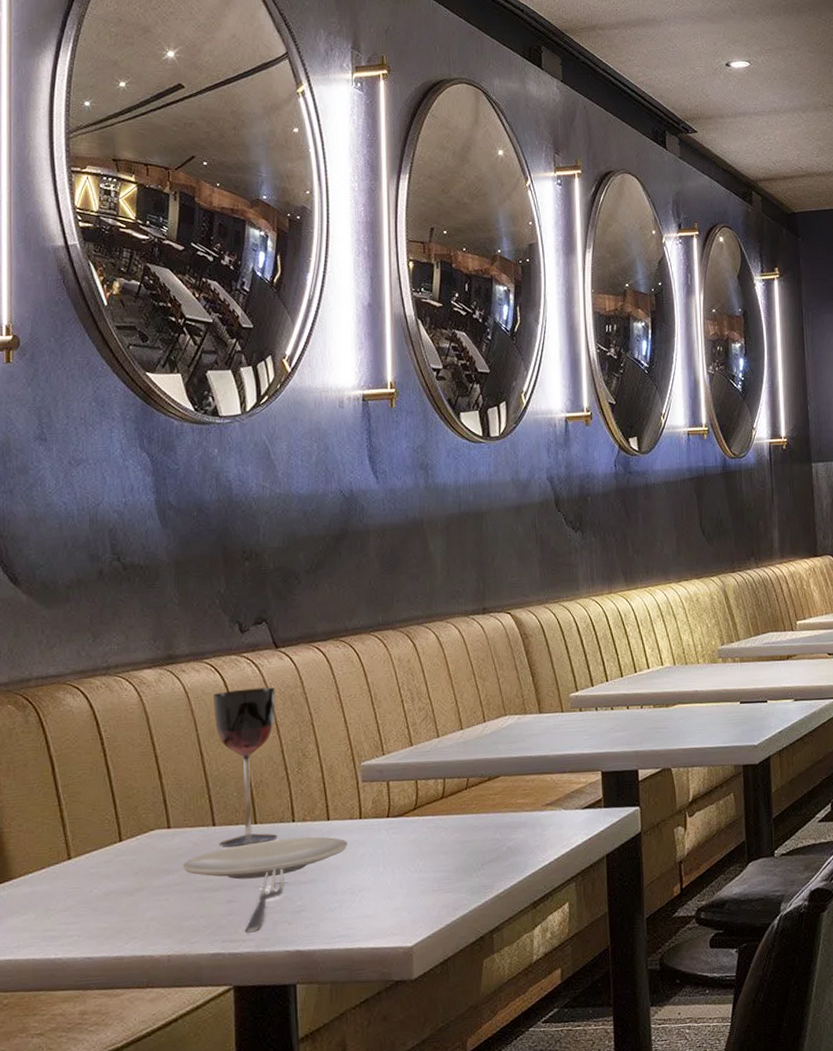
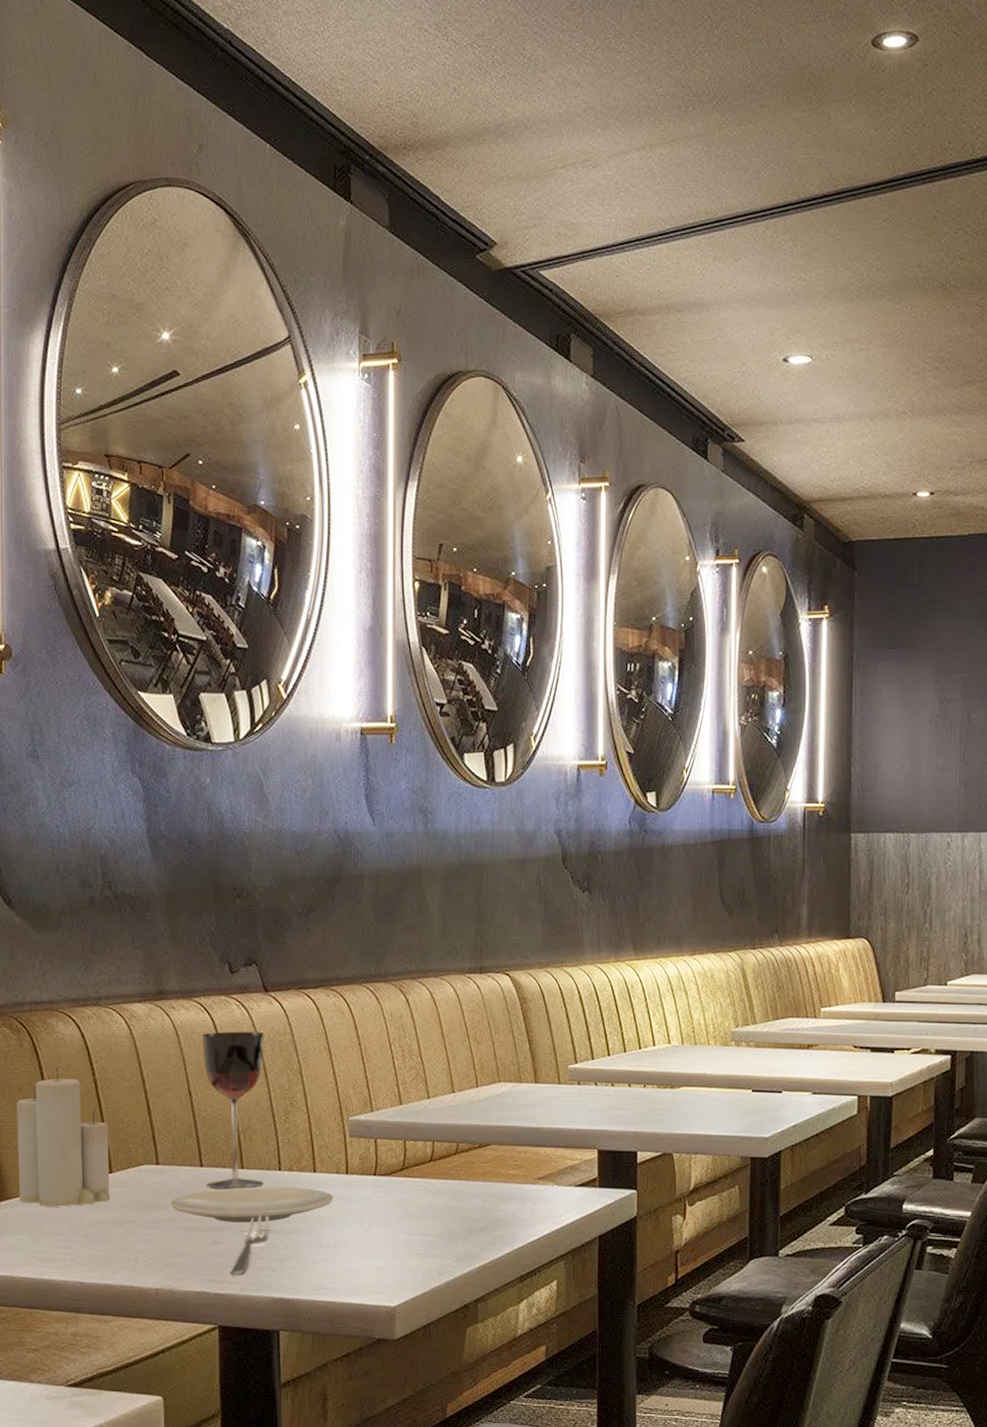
candle: none [22,738,120,883] -> present [17,1066,110,1207]

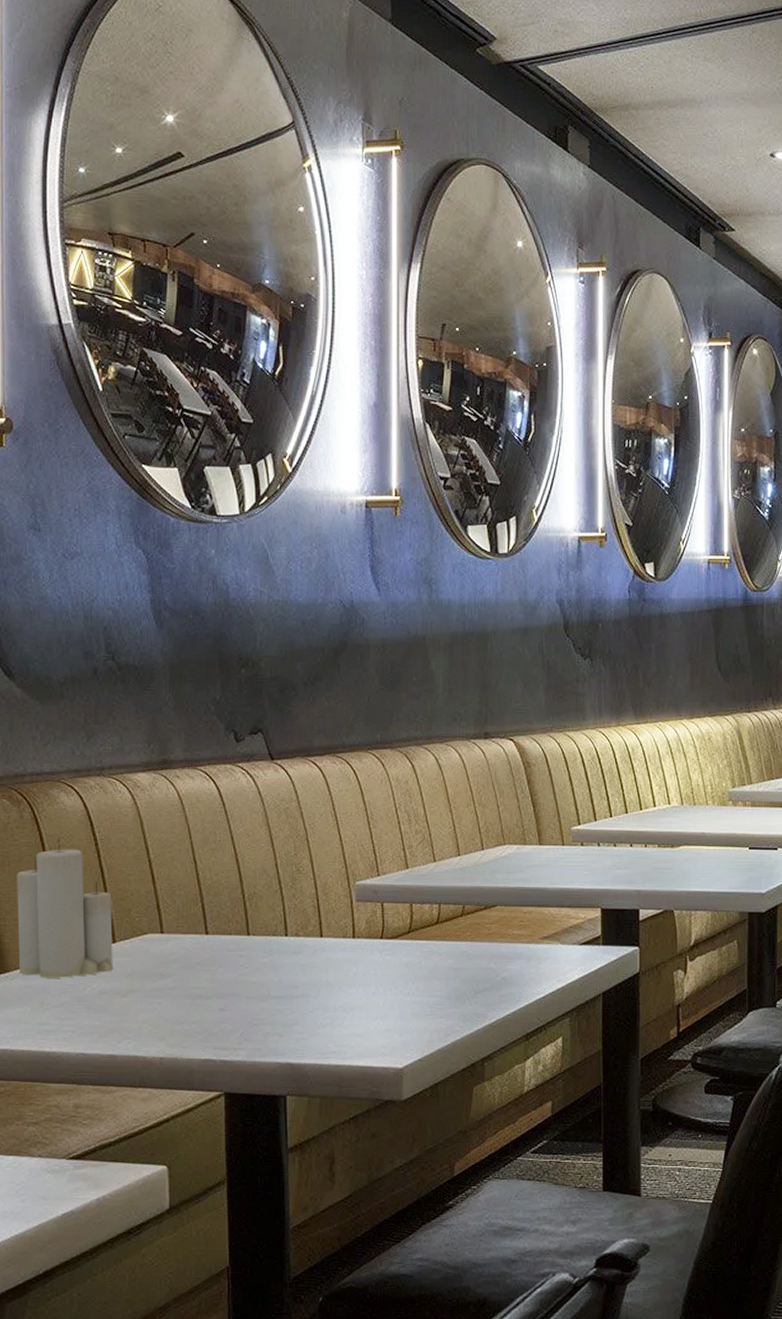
plate: present [170,1187,333,1223] -> none [175,953,340,989]
wineglass: present [203,1031,264,1189] -> none [208,799,270,956]
fork: present [230,1215,270,1277] -> none [236,981,276,1043]

